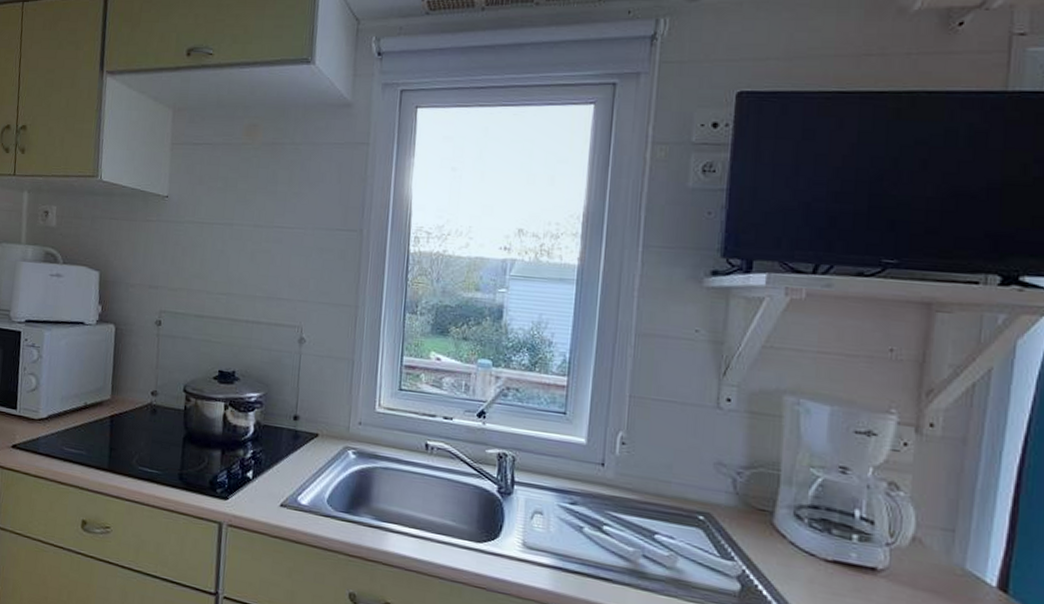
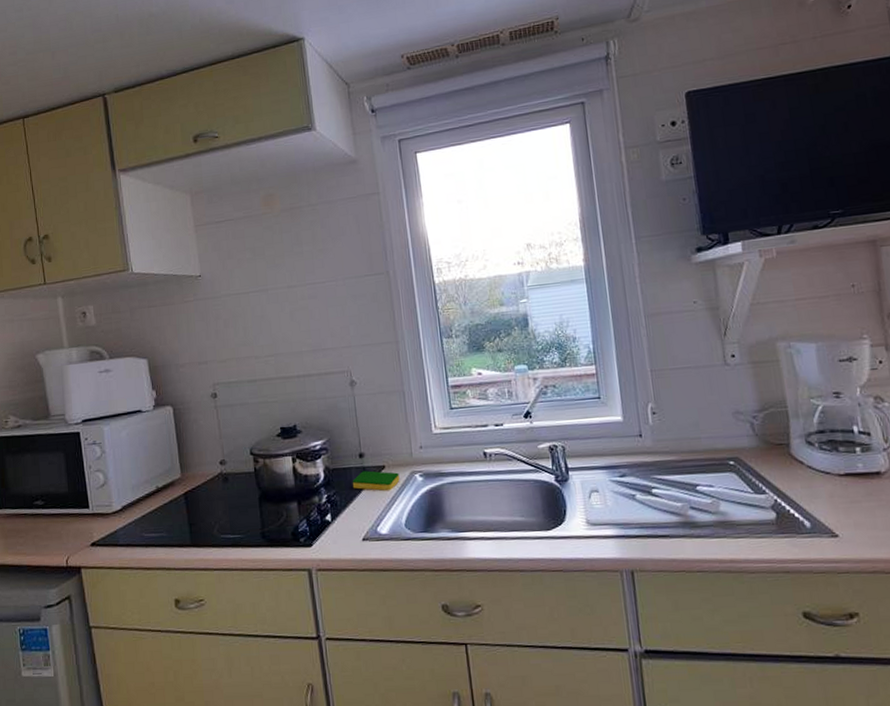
dish sponge: none [280,434,332,462] -> present [352,470,400,491]

